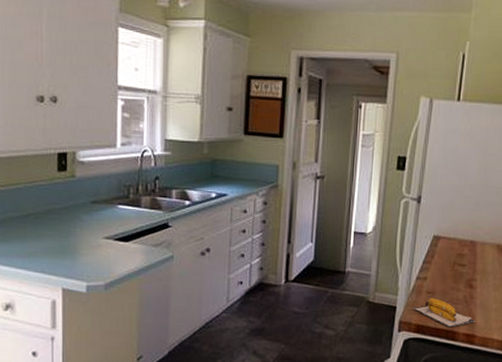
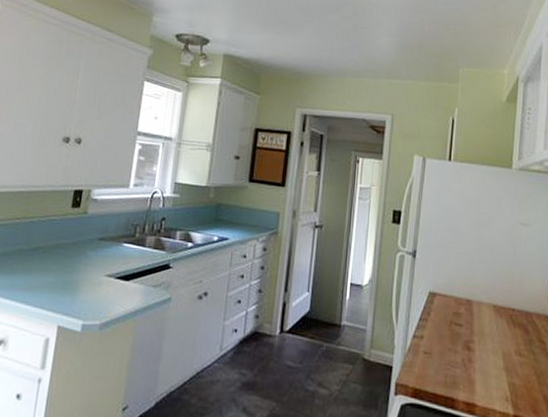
banana: present [413,298,475,328] -> none [410,359,475,394]

